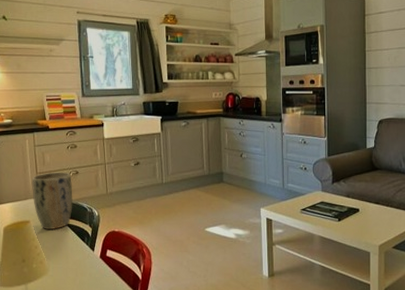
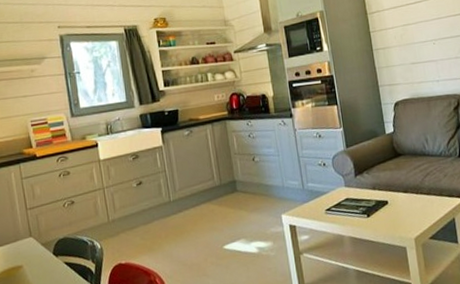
plant pot: present [32,172,73,229] -> none [21,203,71,273]

